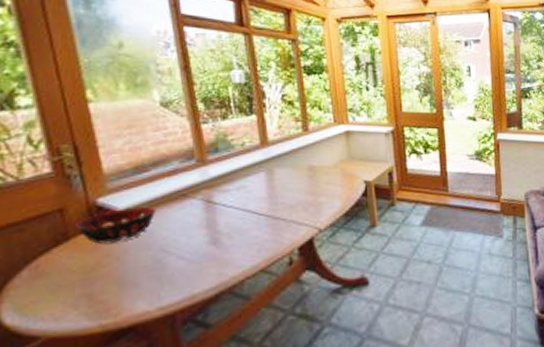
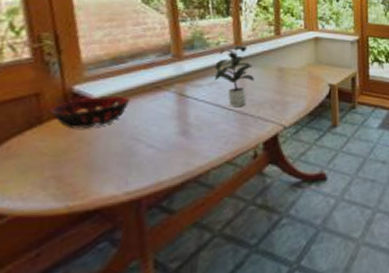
potted plant: none [238,145,285,212] -> present [211,45,255,108]

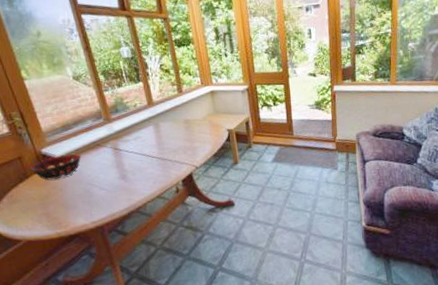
potted plant: present [211,45,255,108] -> none [135,105,168,155]

